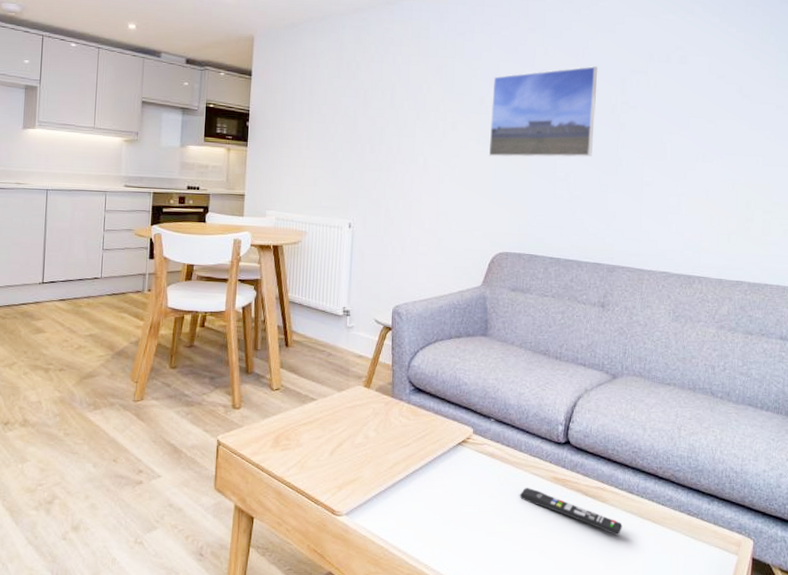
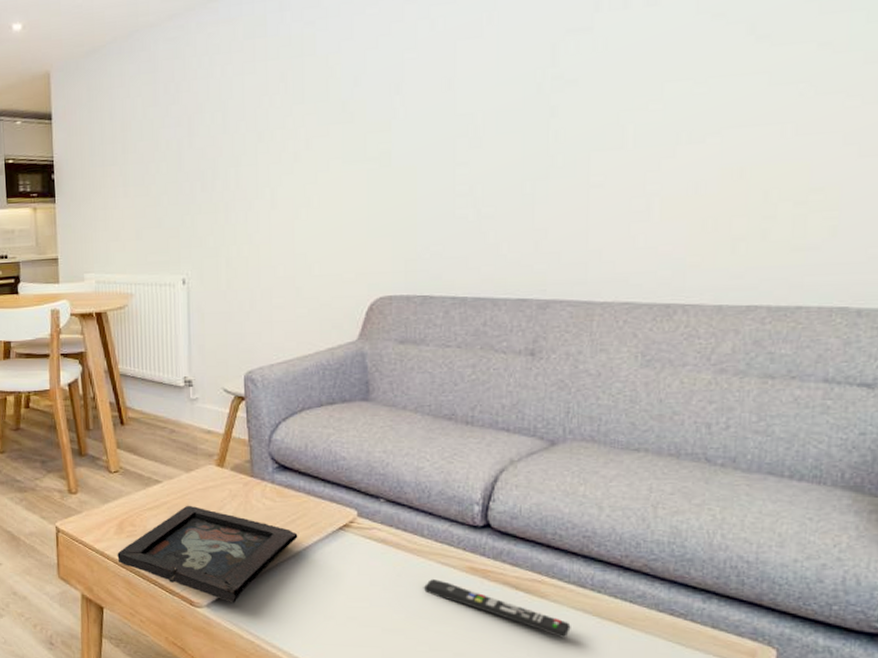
decorative tray: none [271,421,426,512] -> present [117,505,298,604]
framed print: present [488,66,598,157] -> none [357,33,514,177]

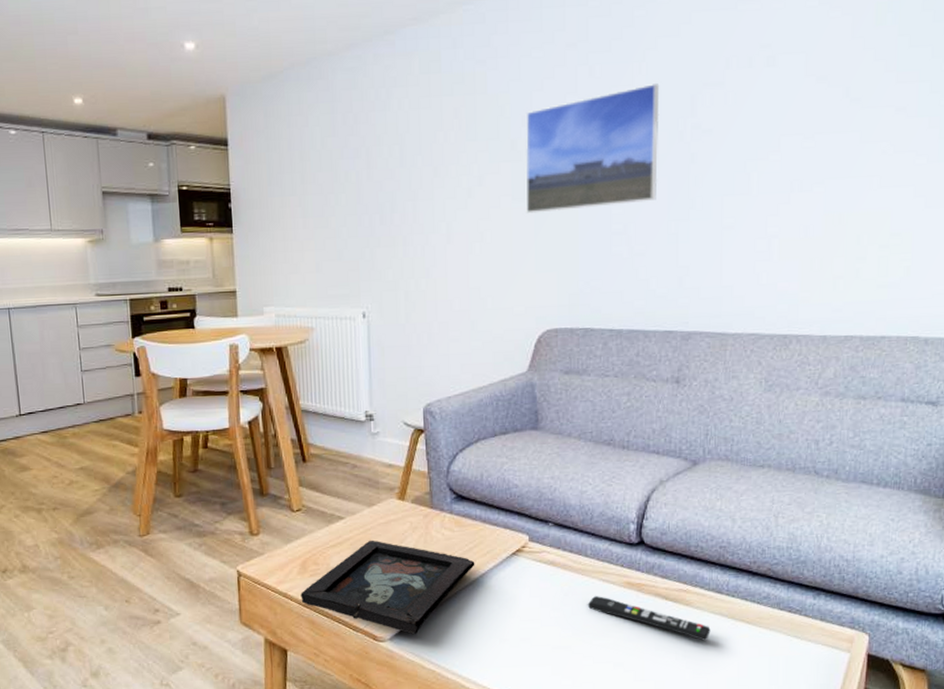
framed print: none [357,33,514,177] -> present [525,84,660,214]

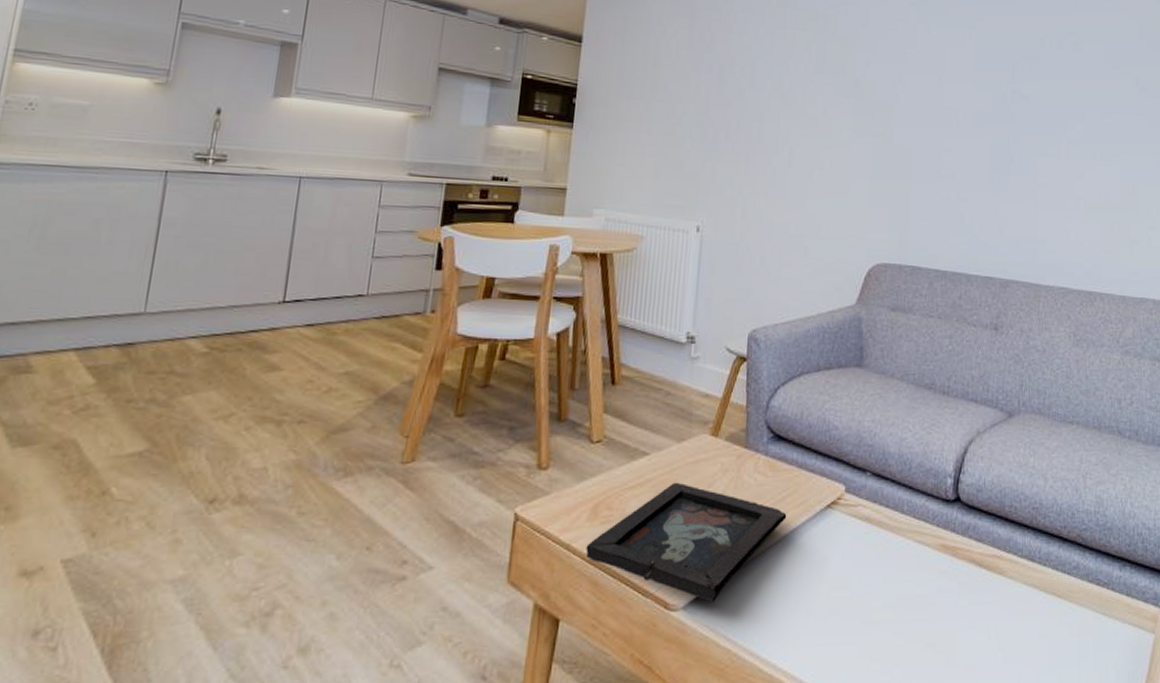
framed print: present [525,84,660,214] -> none [864,49,986,152]
remote control: present [587,596,711,641] -> none [901,560,1023,617]

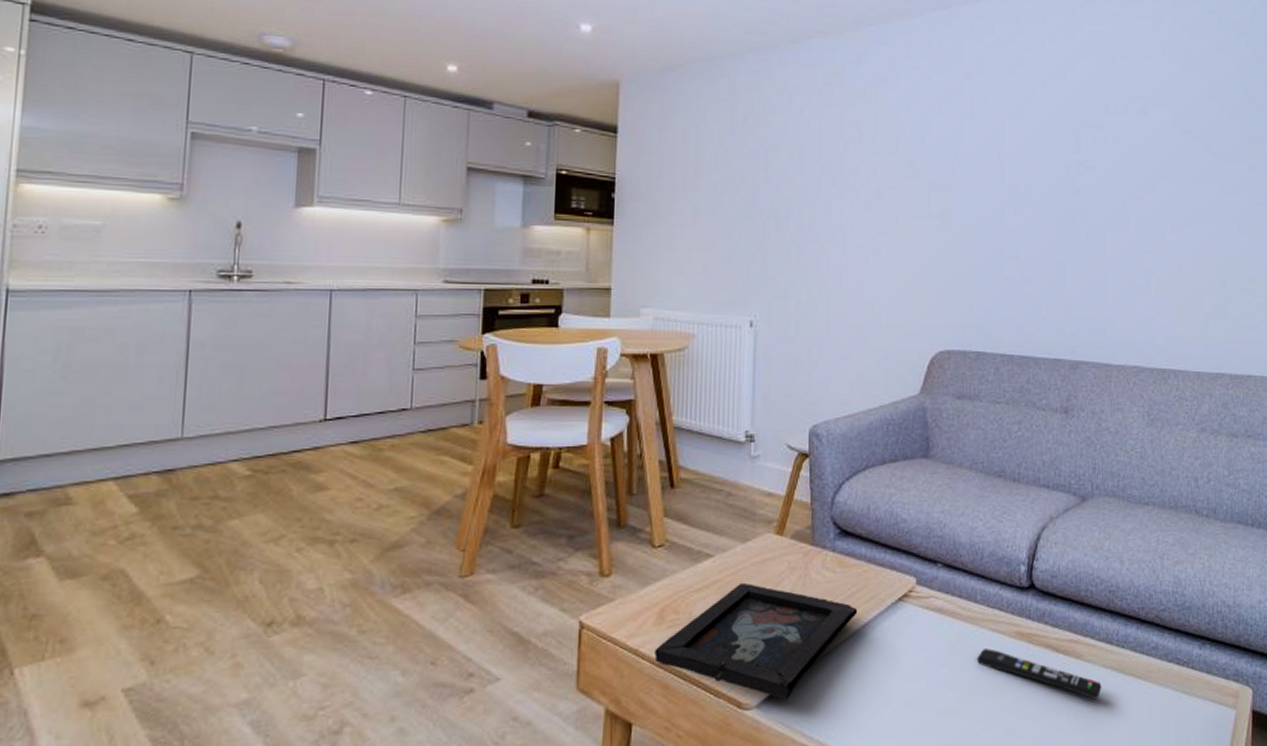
remote control: none [901,560,1023,617] -> present [976,648,1102,700]

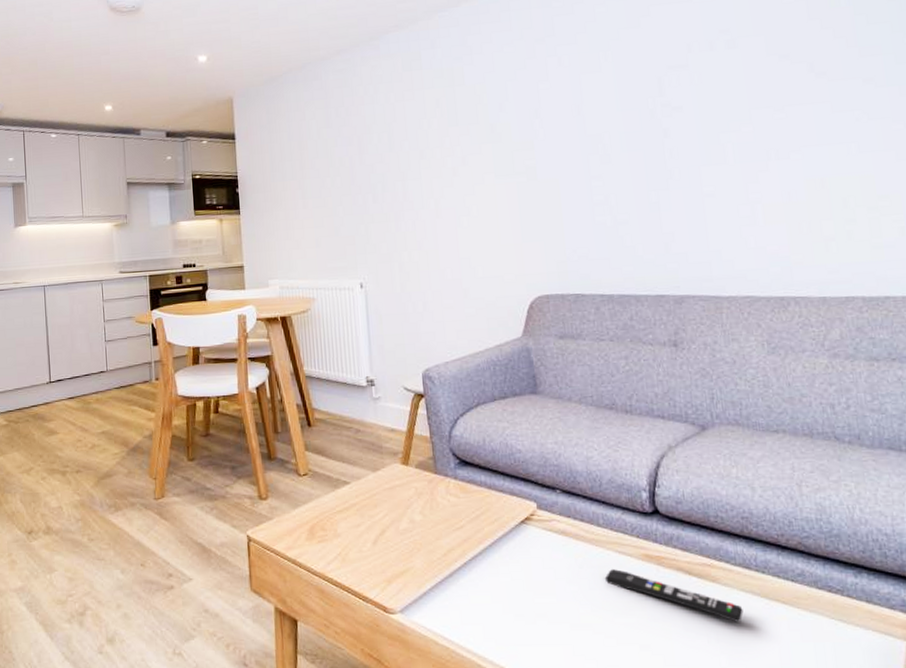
decorative tray: present [654,582,858,700] -> none [309,505,484,607]

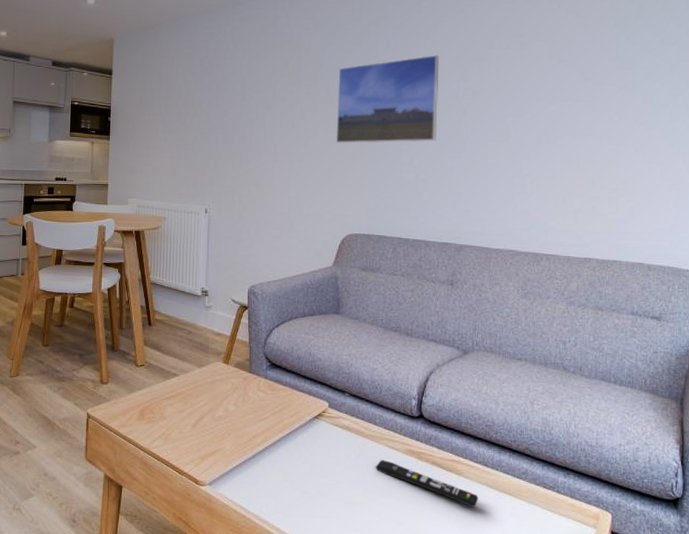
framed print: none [502,69,634,189] -> present [336,55,440,144]

